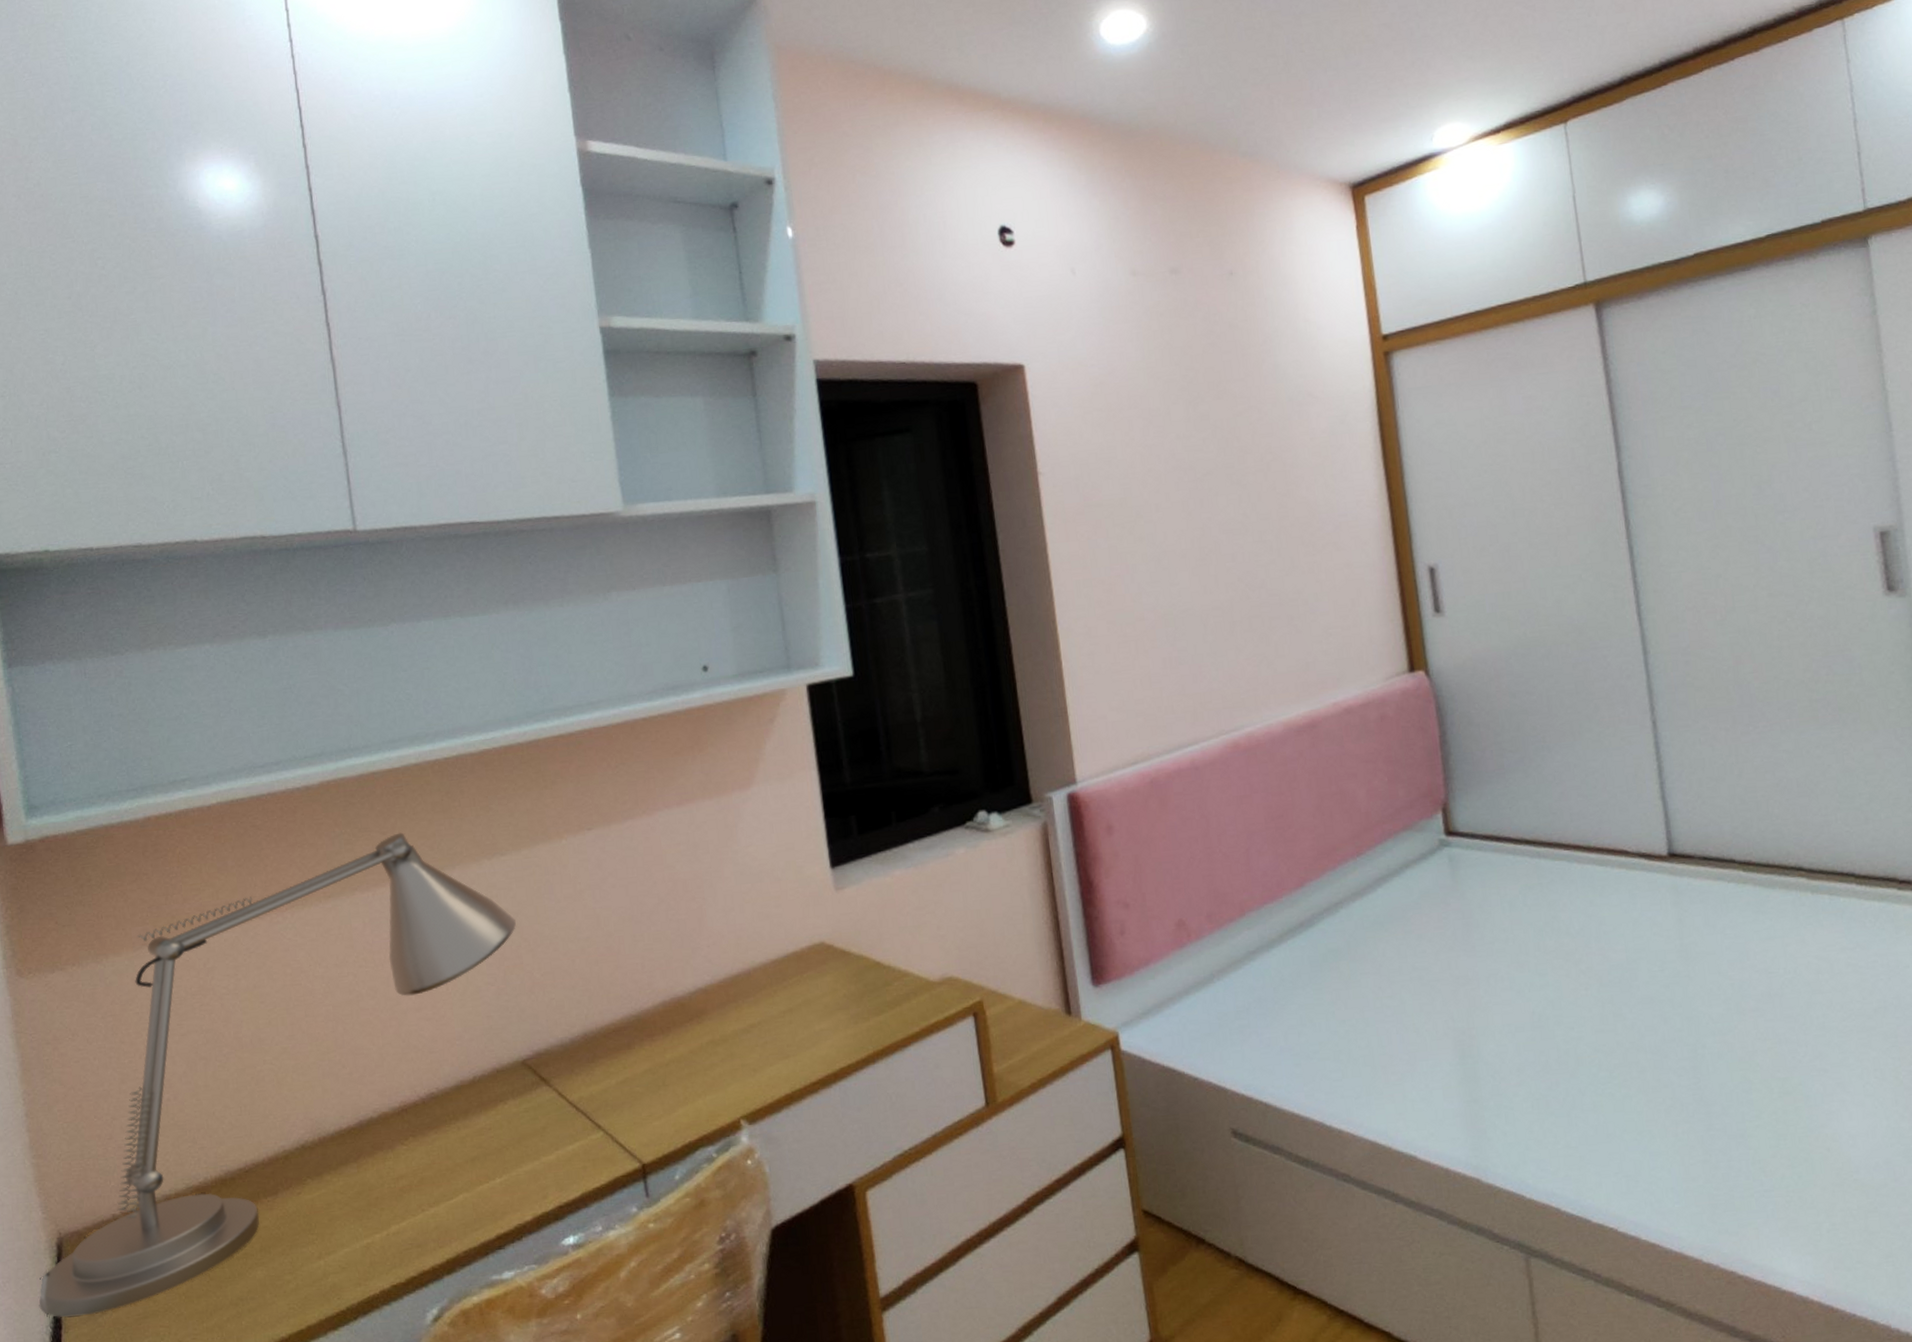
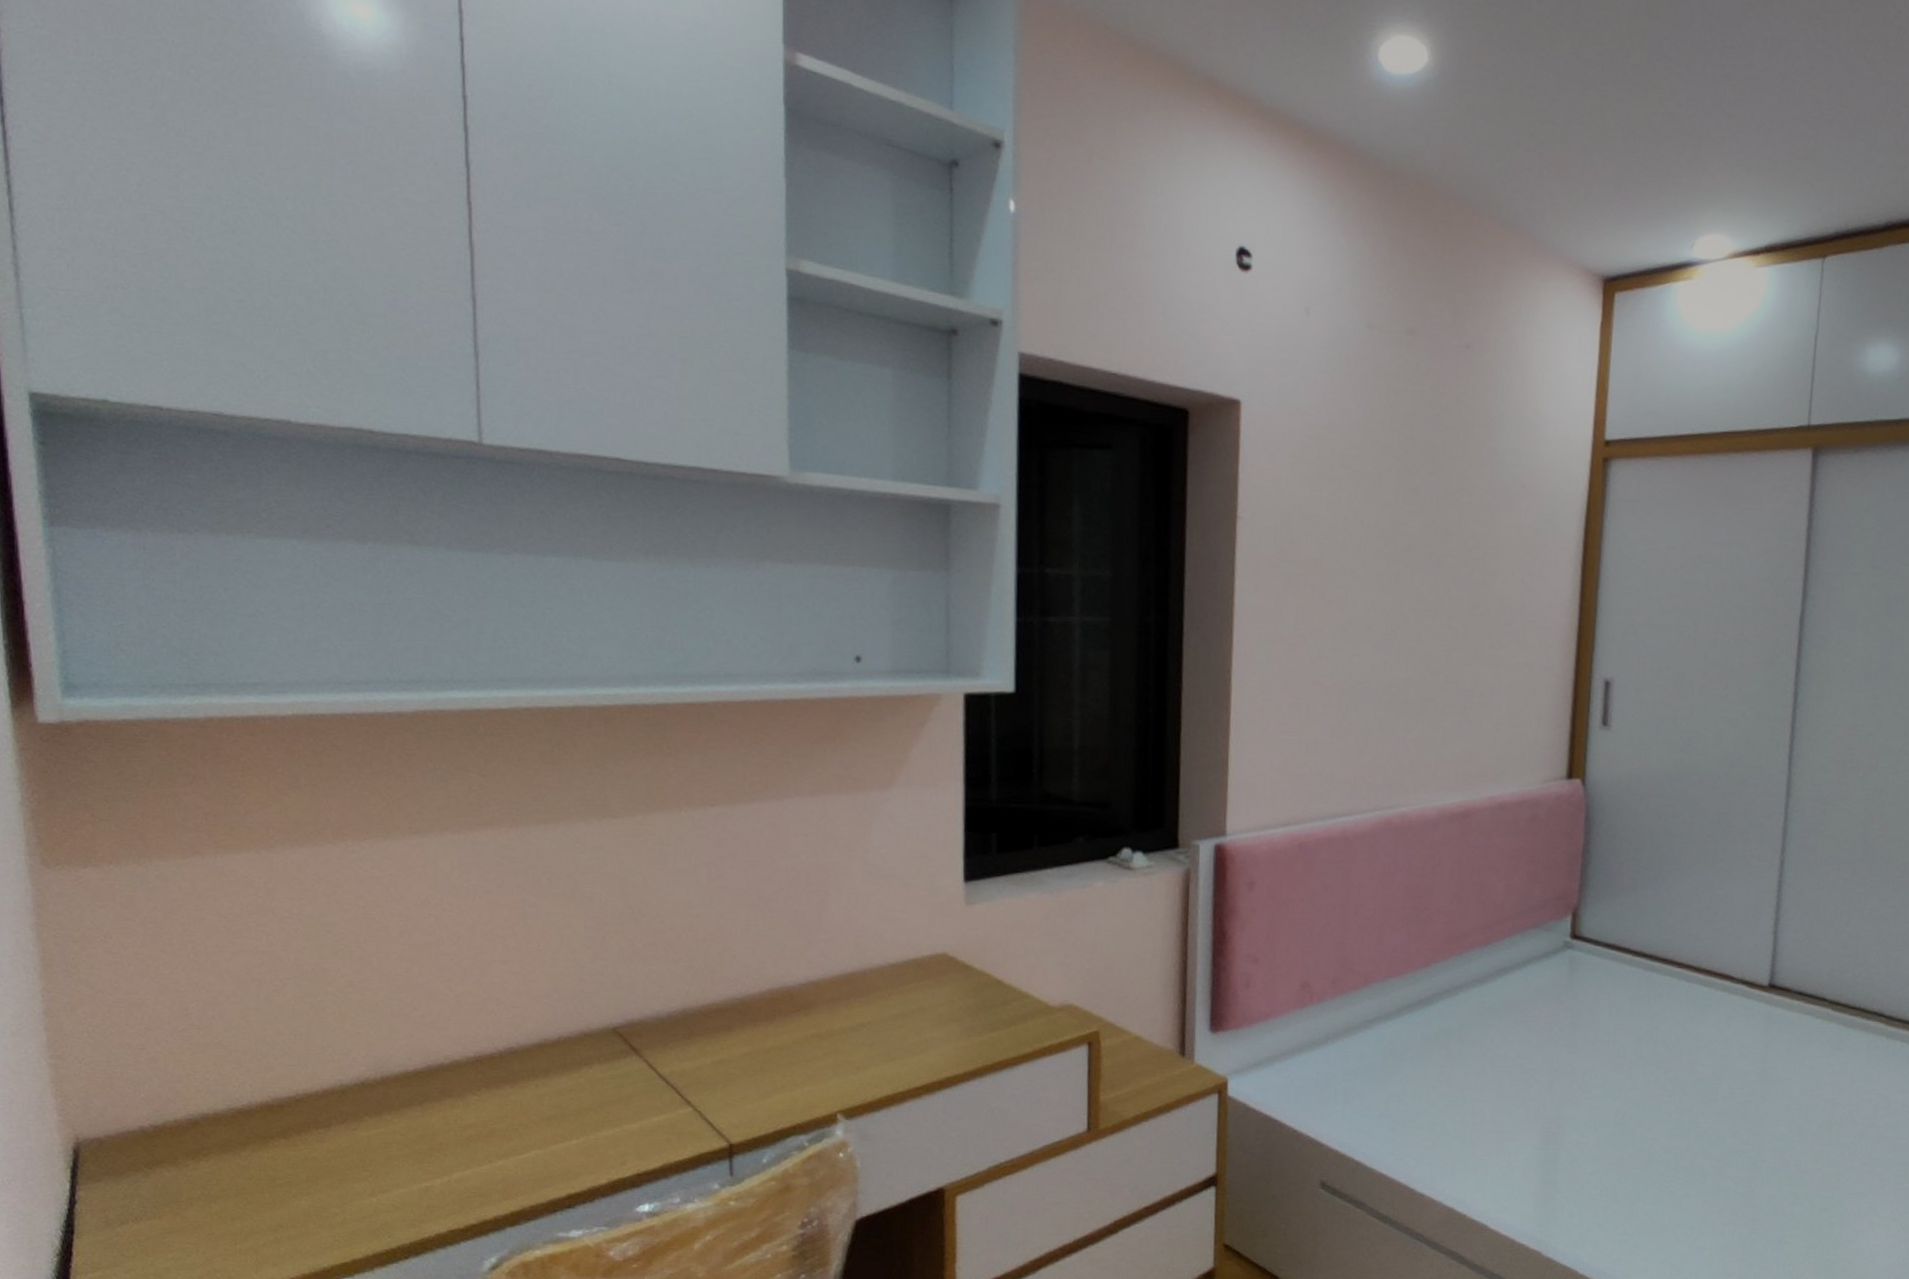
desk lamp: present [38,832,516,1318] -> none [48,777,621,1224]

